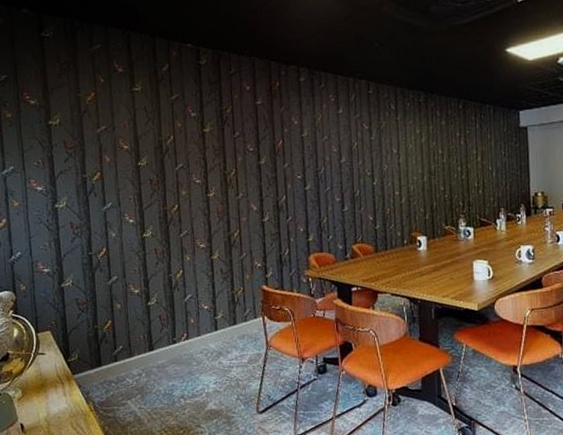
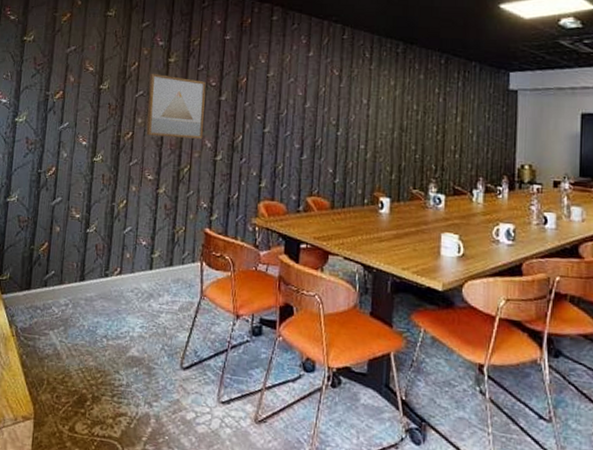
wall art: none [187,144,248,206] -> present [146,73,206,139]

